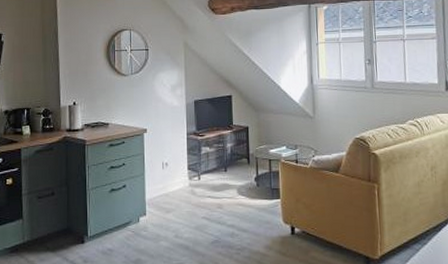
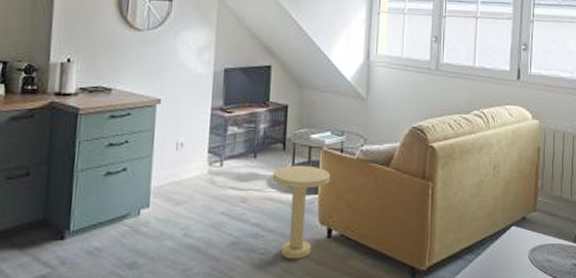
side table: none [241,175,289,253] -> present [272,165,331,260]

